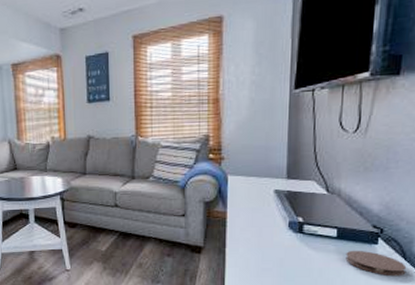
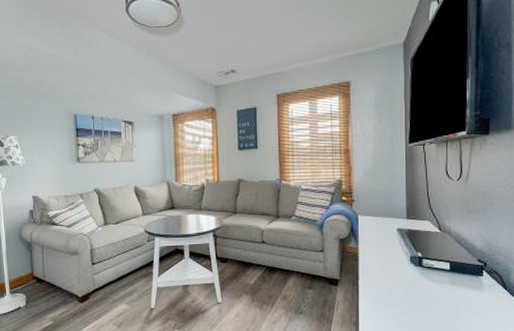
coaster: present [345,250,407,277] -> none [458,281,507,305]

